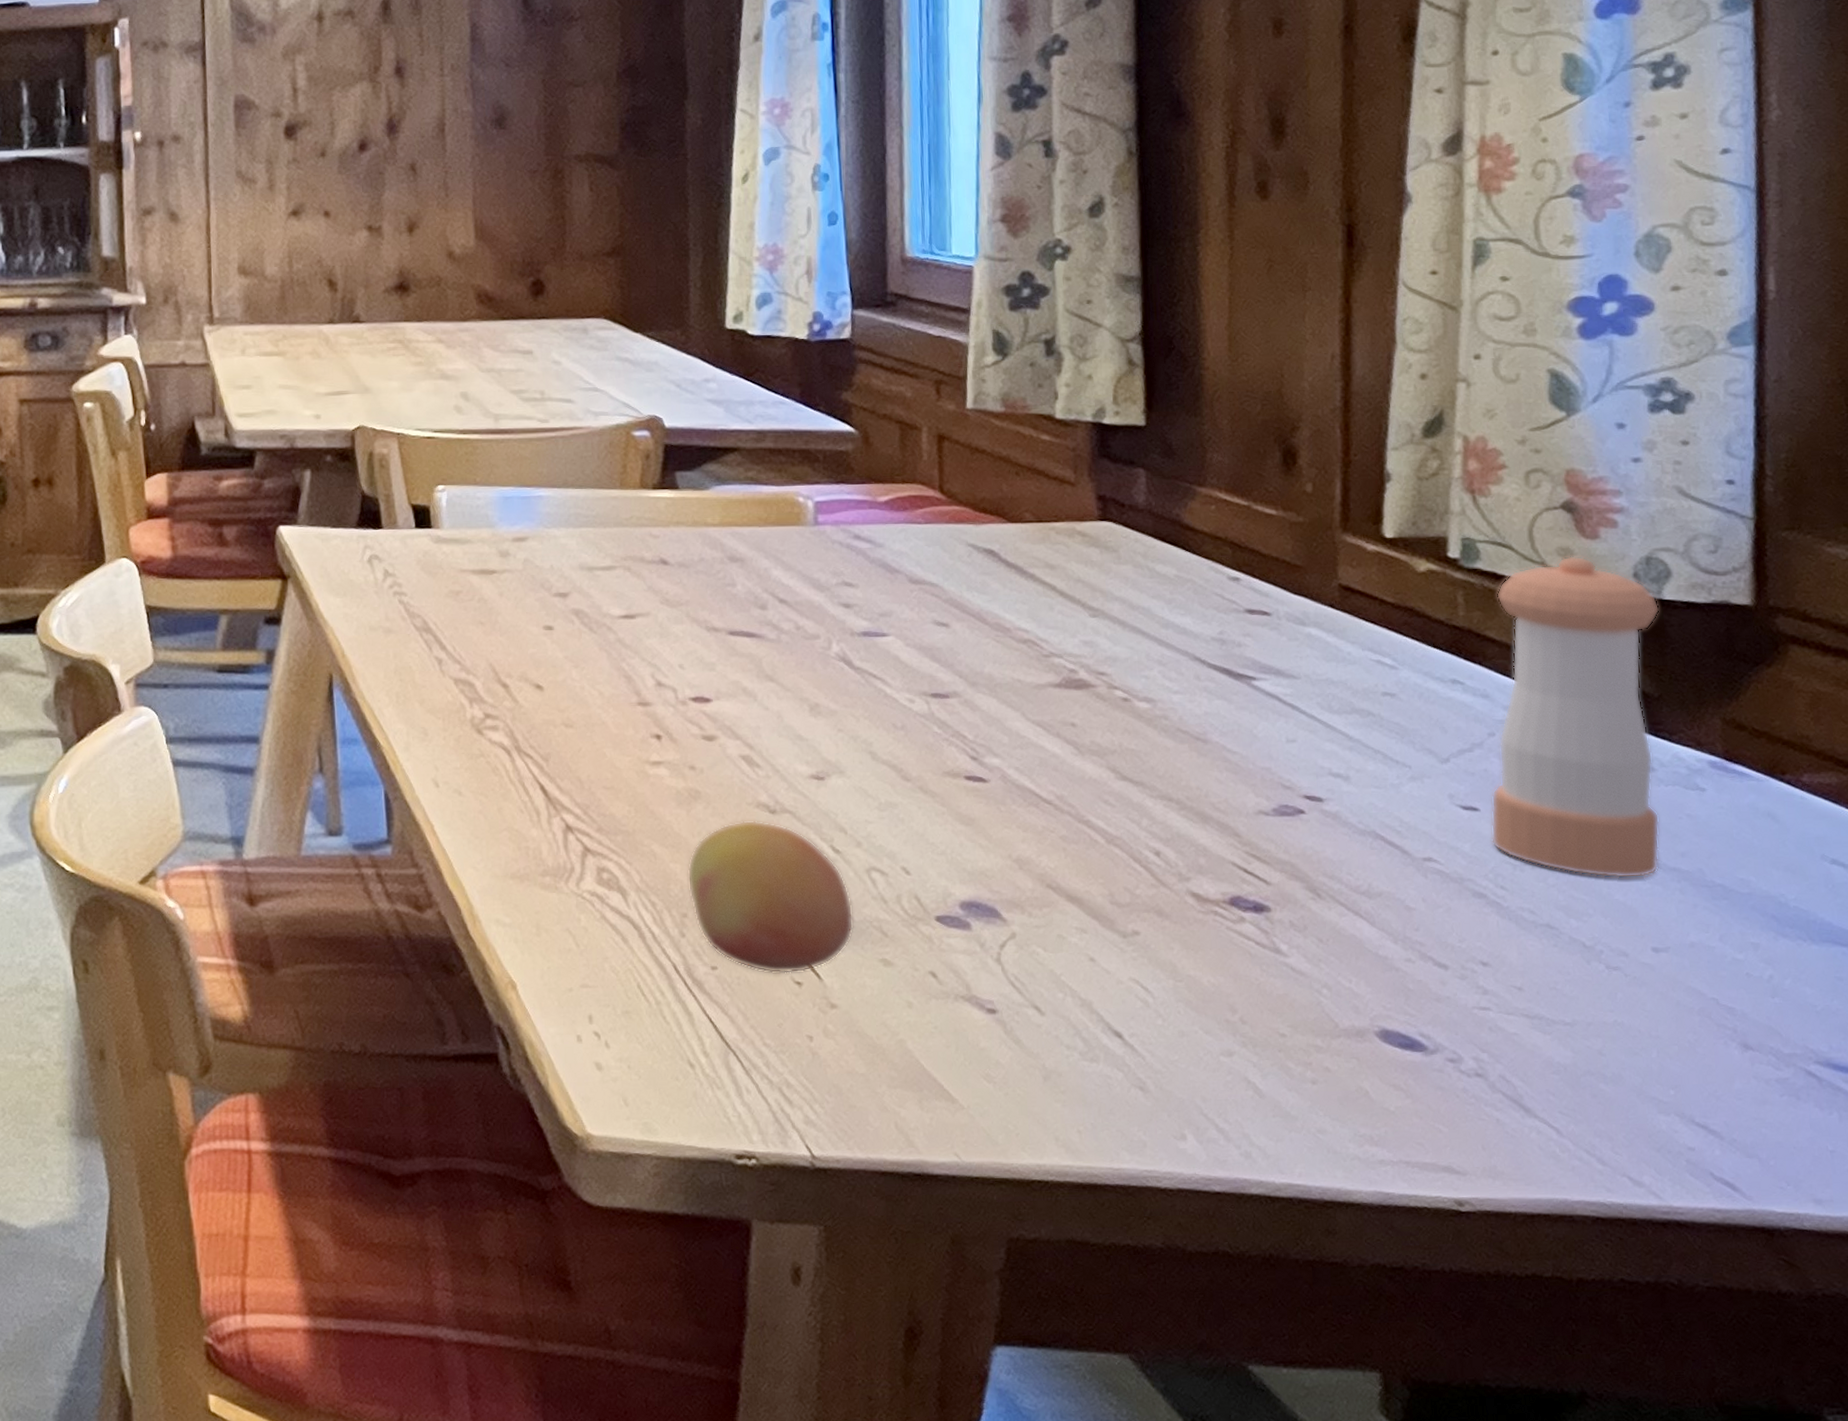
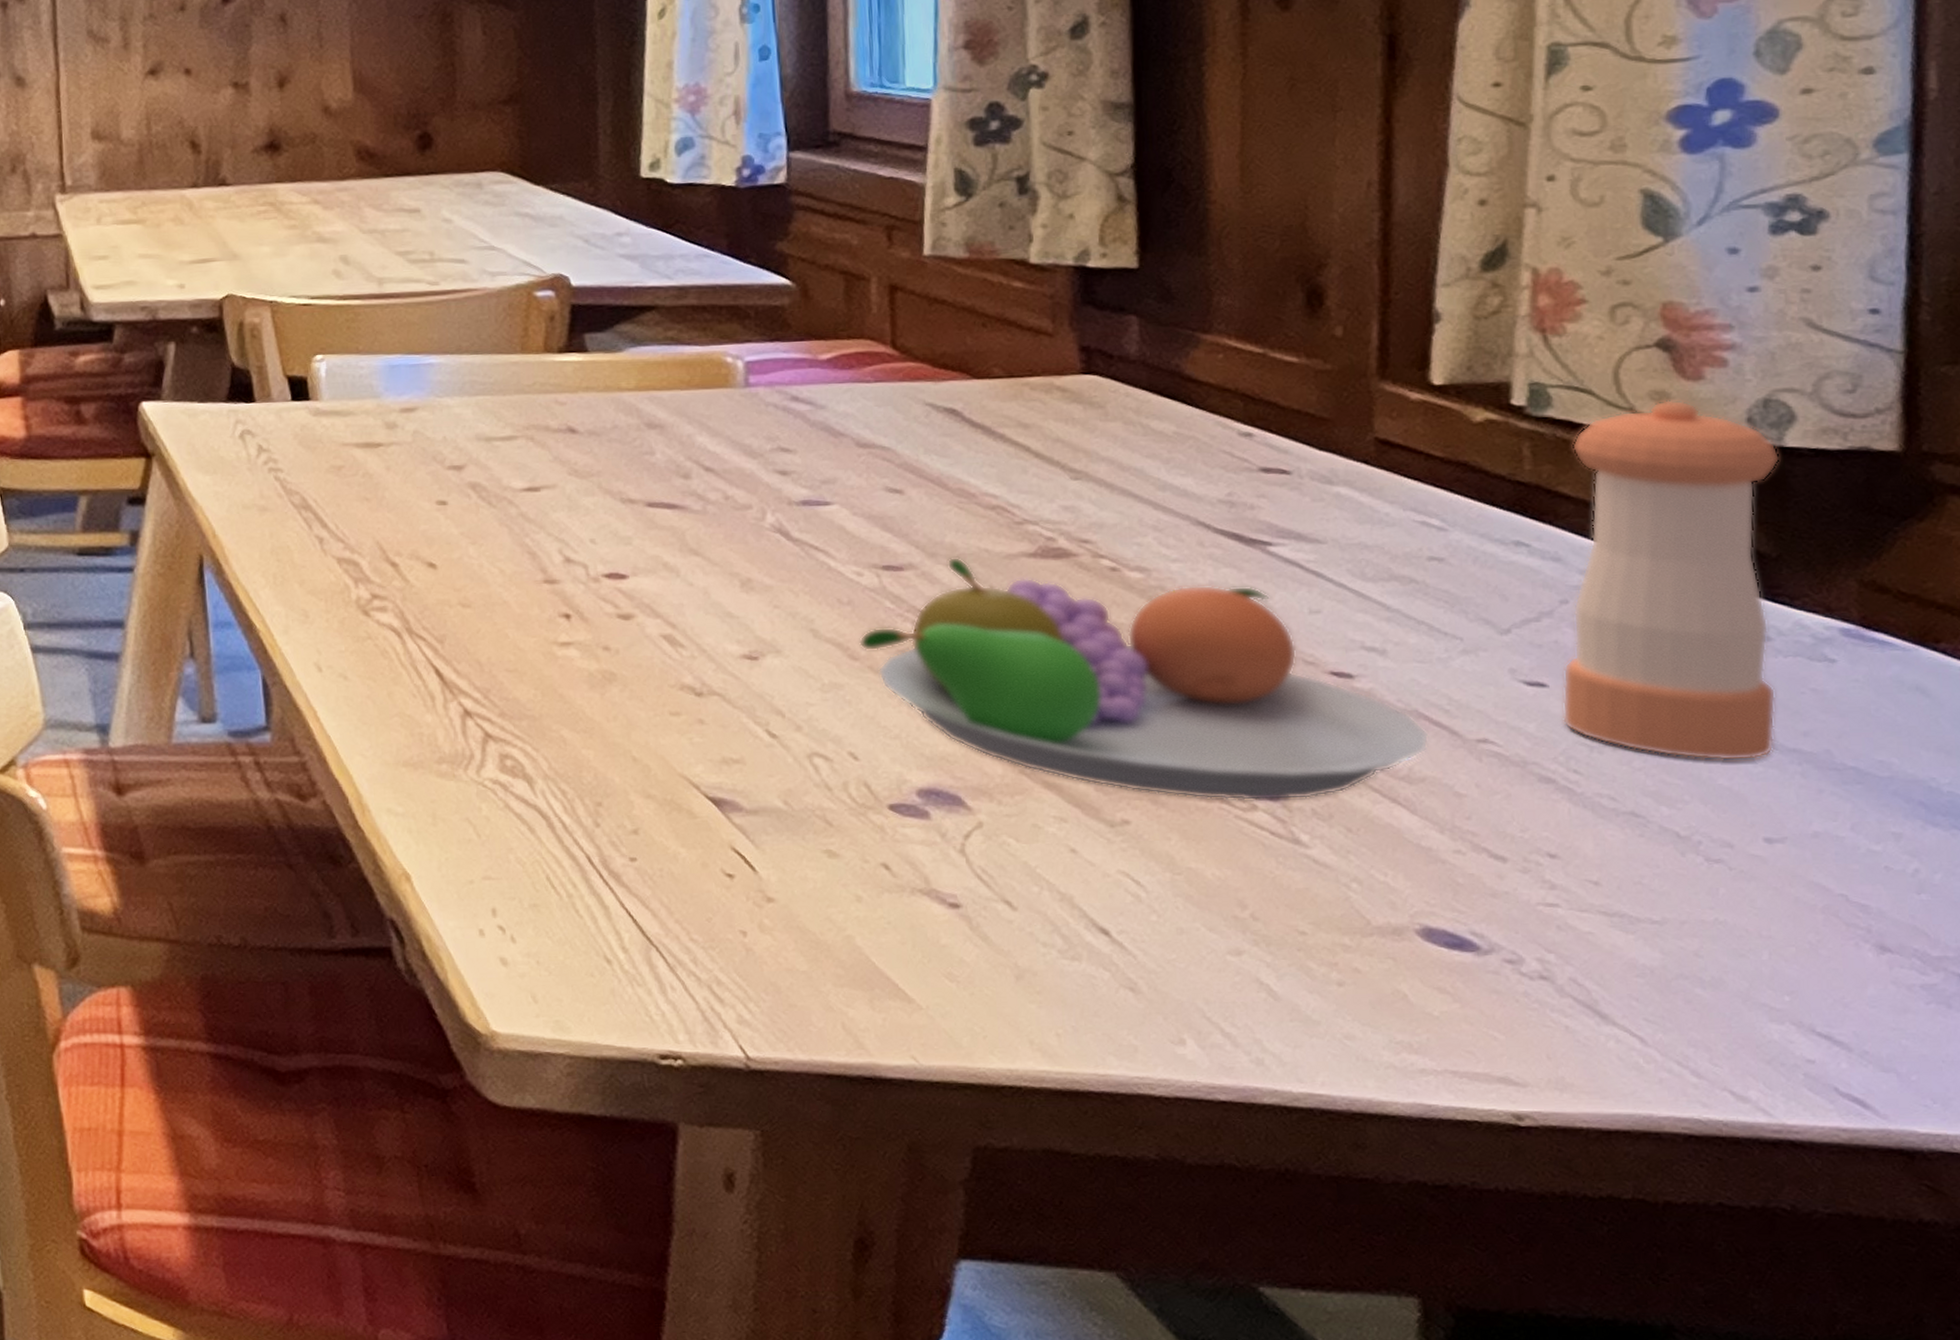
fruit: present [687,820,854,974] -> none [601,703,793,866]
fruit bowl: none [911,686,1385,914] -> present [859,556,1429,801]

